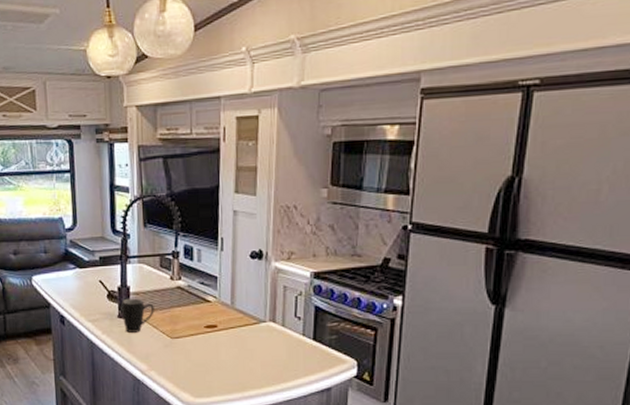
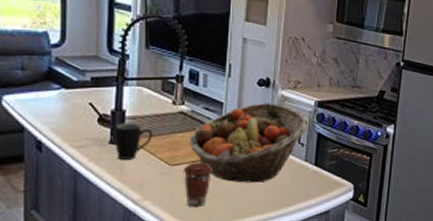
coffee cup: none [183,336,211,378] -> present [182,162,213,207]
fruit basket: none [187,276,305,357] -> present [189,103,309,183]

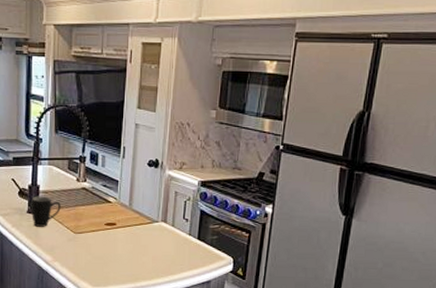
coffee cup: present [182,162,213,207] -> none [85,232,110,269]
fruit basket: present [189,103,309,183] -> none [90,182,193,252]

